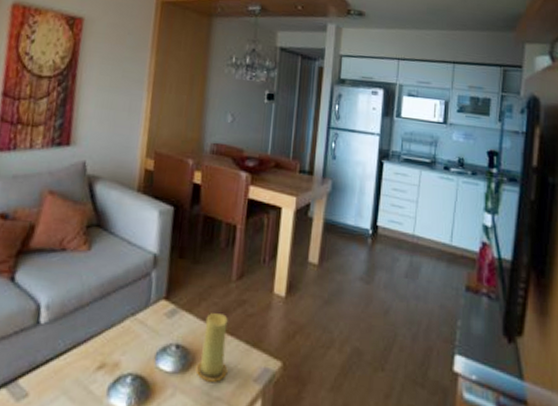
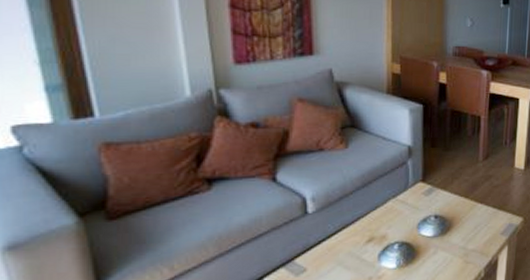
candle: present [196,313,228,382] -> none [453,188,479,239]

